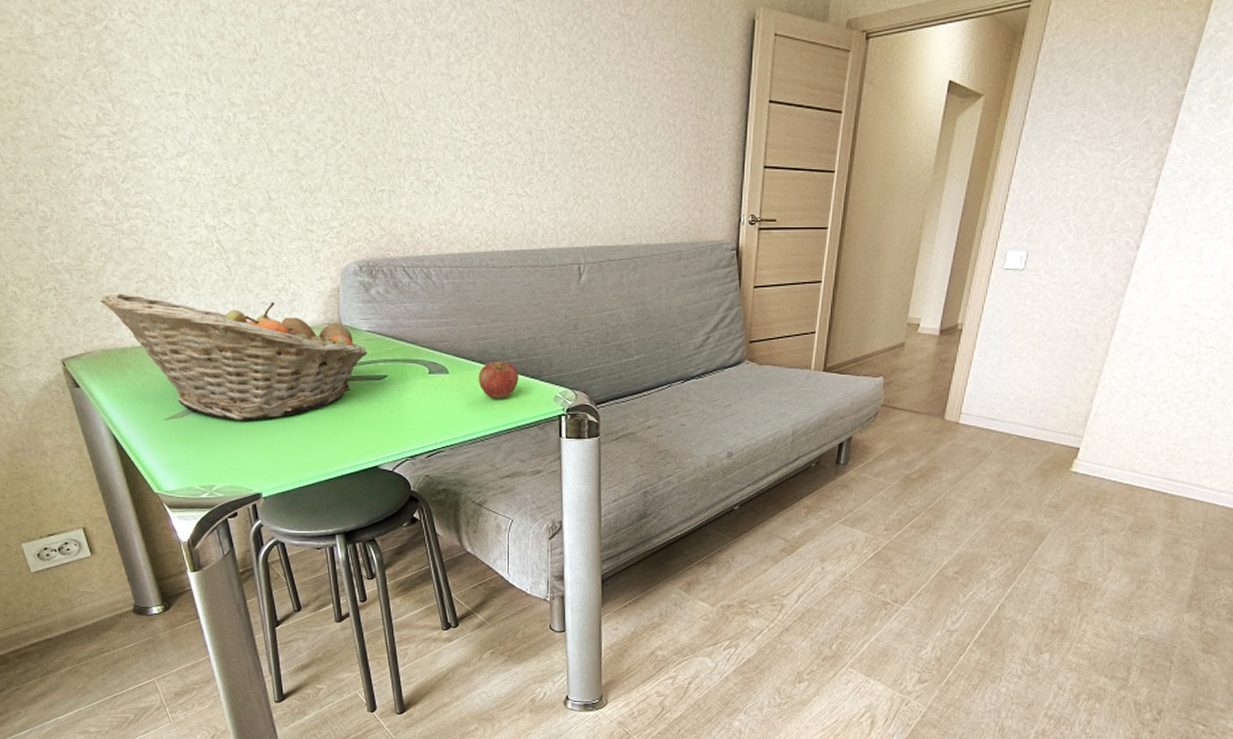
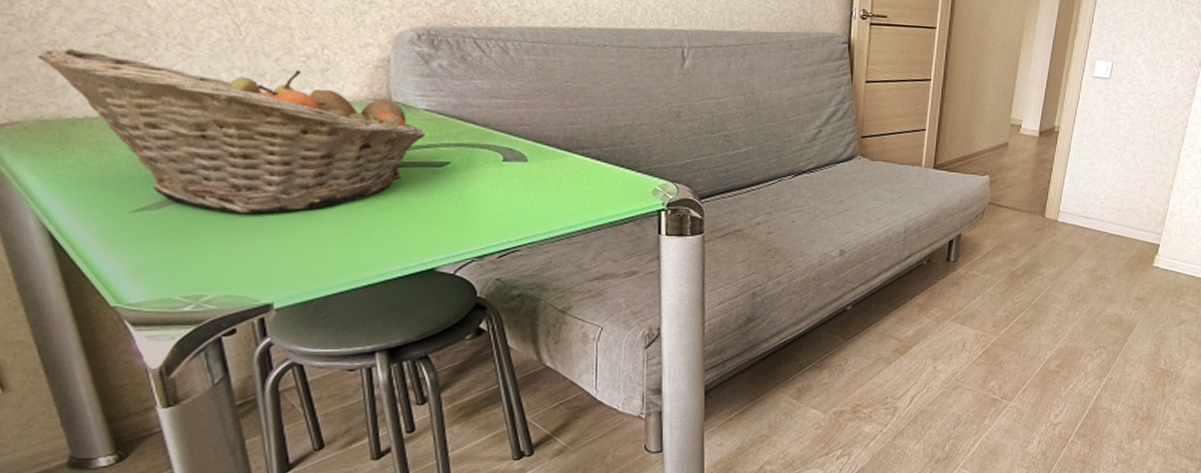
apple: present [478,359,519,399] -> none [563,147,612,192]

